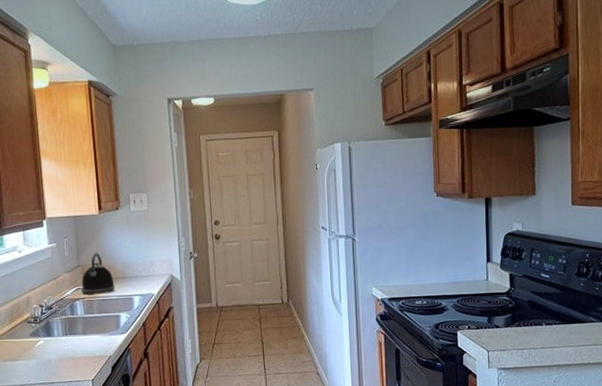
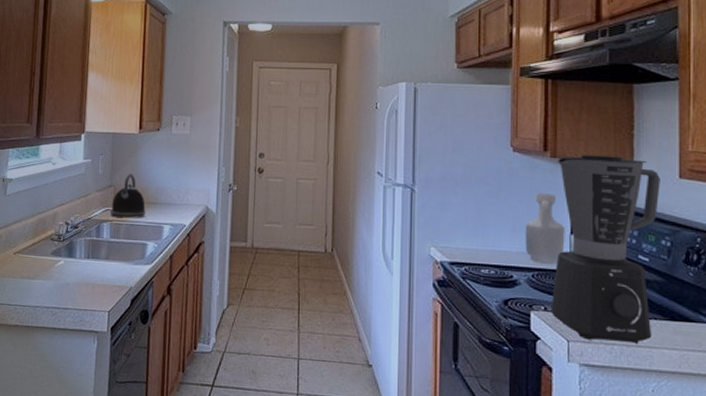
ceramic jug: none [450,230,483,291] -> present [525,193,565,266]
blender: none [473,191,557,348] -> present [550,155,660,344]

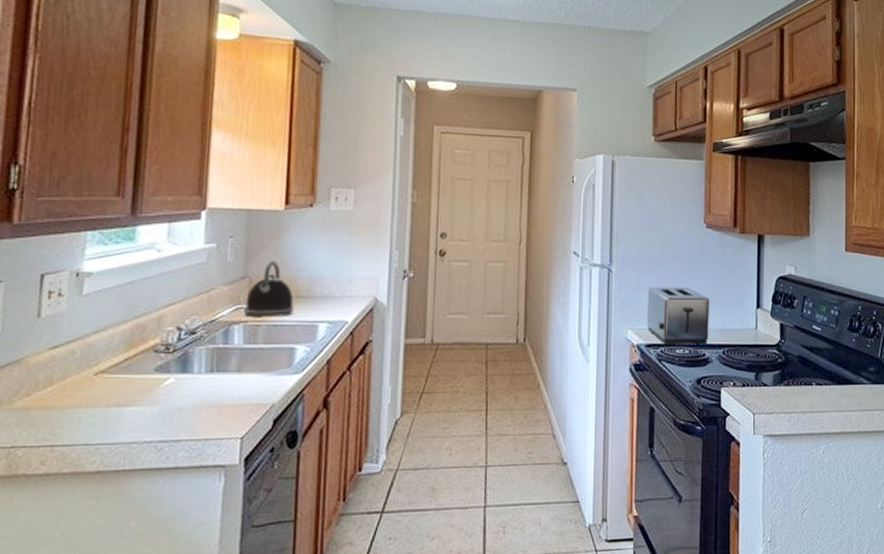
toaster: none [450,207,518,267] -> present [646,287,710,345]
ceramic jug: present [525,193,565,266] -> none [716,269,752,341]
blender: present [550,155,660,344] -> none [739,230,830,411]

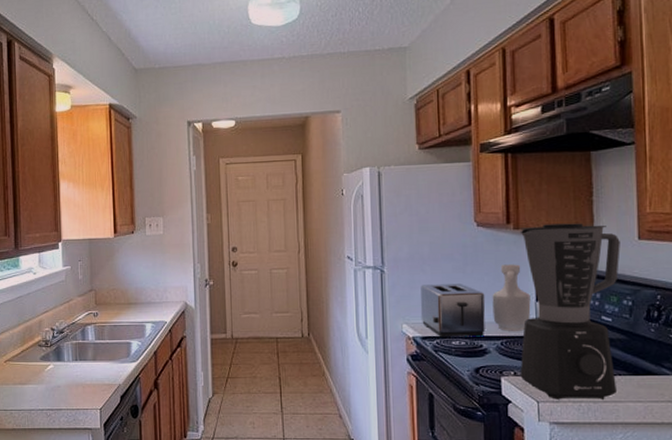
kettle: present [244,261,294,318] -> none [94,277,127,321]
ceramic jug: none [716,269,752,341] -> present [492,264,531,333]
blender: none [739,230,830,411] -> present [520,223,620,400]

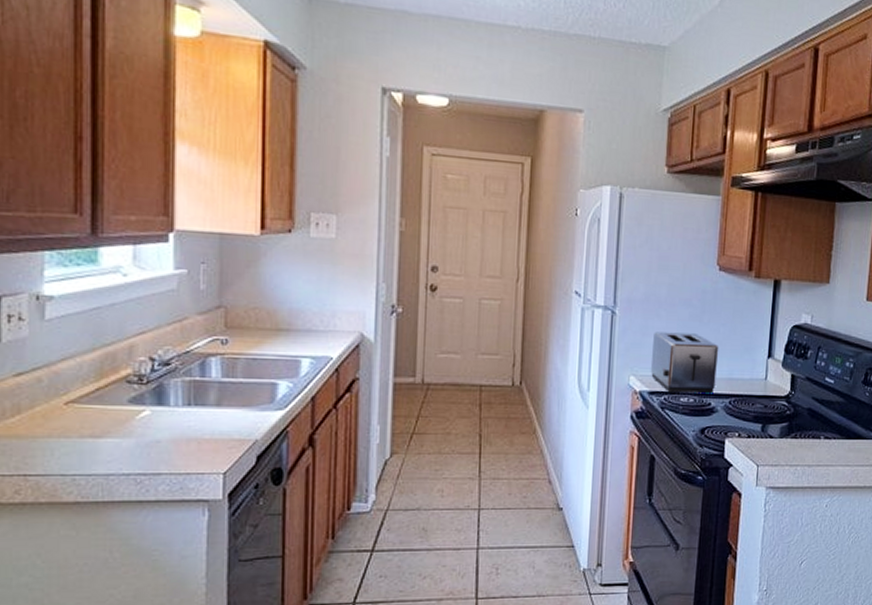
ceramic jug: present [492,264,531,333] -> none [724,315,763,391]
blender: present [520,223,620,400] -> none [744,275,851,463]

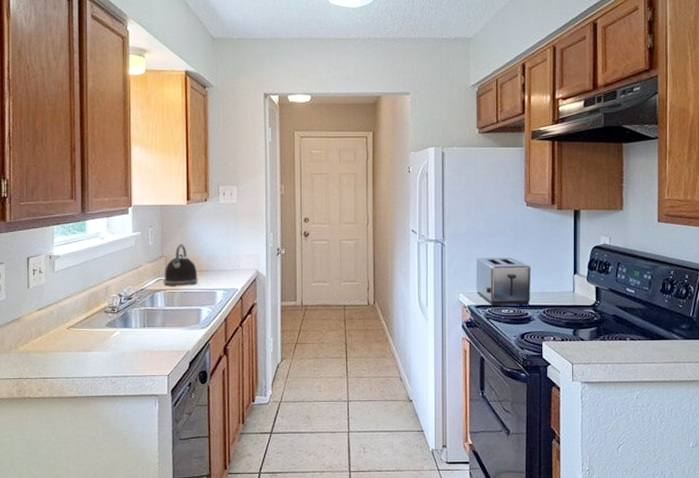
kettle: none [221,290,274,351] -> present [164,244,198,287]

